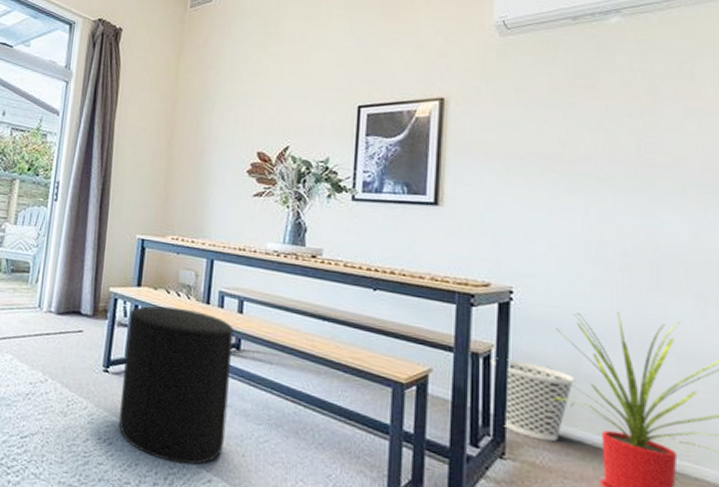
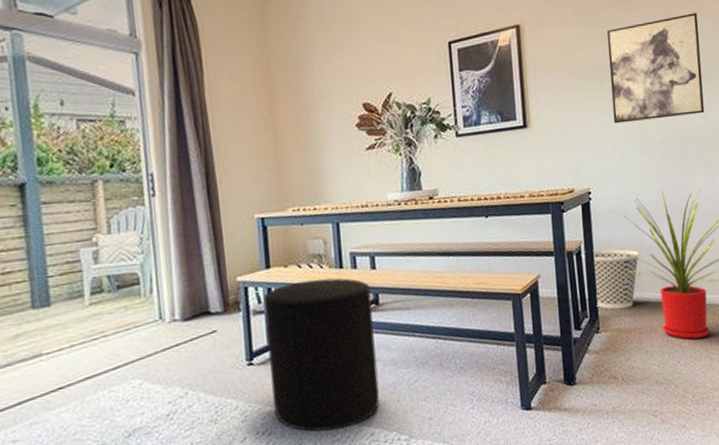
wall art: none [556,109,697,230] -> present [606,13,705,124]

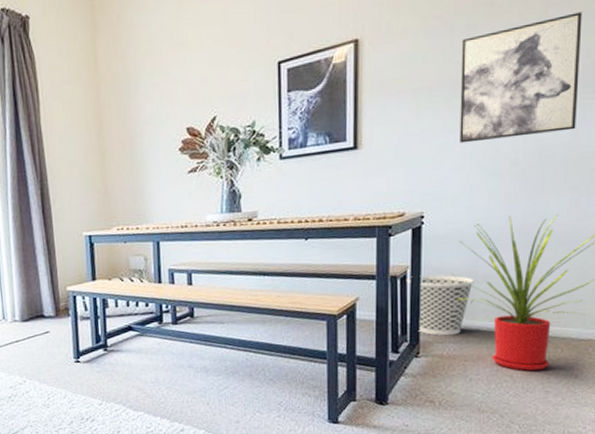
stool: present [263,278,380,432] -> none [89,291,191,423]

